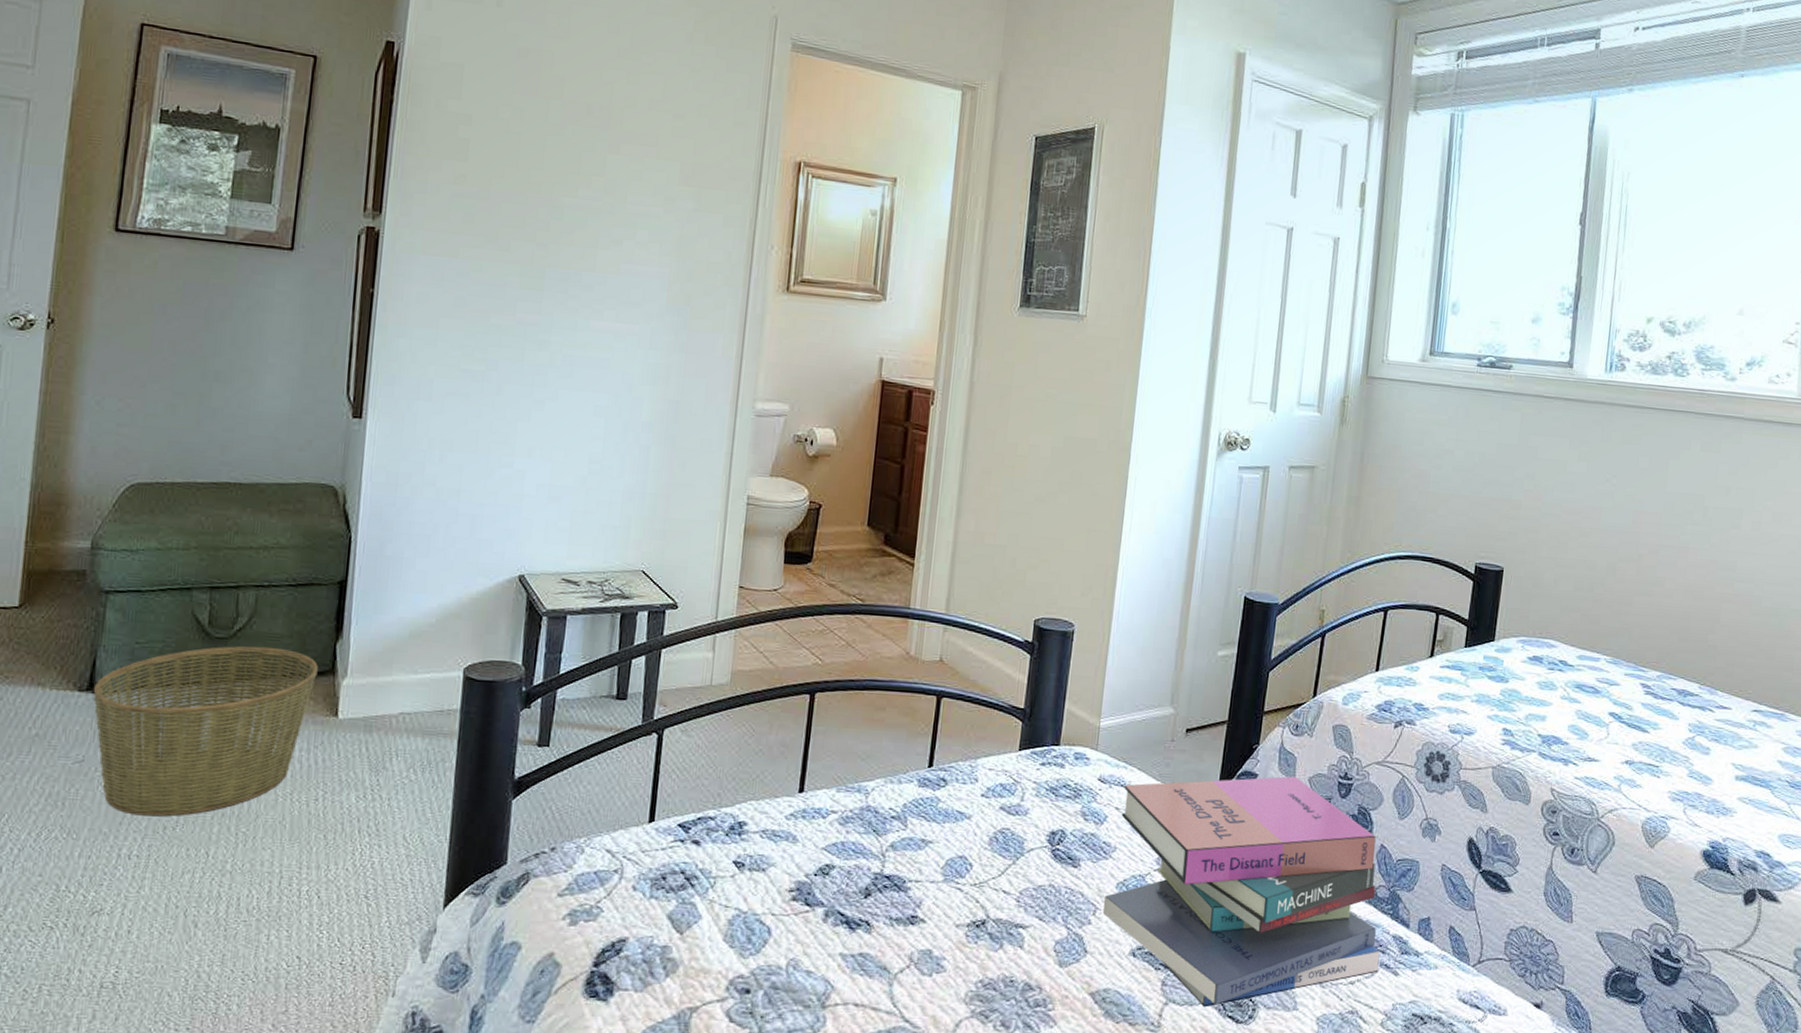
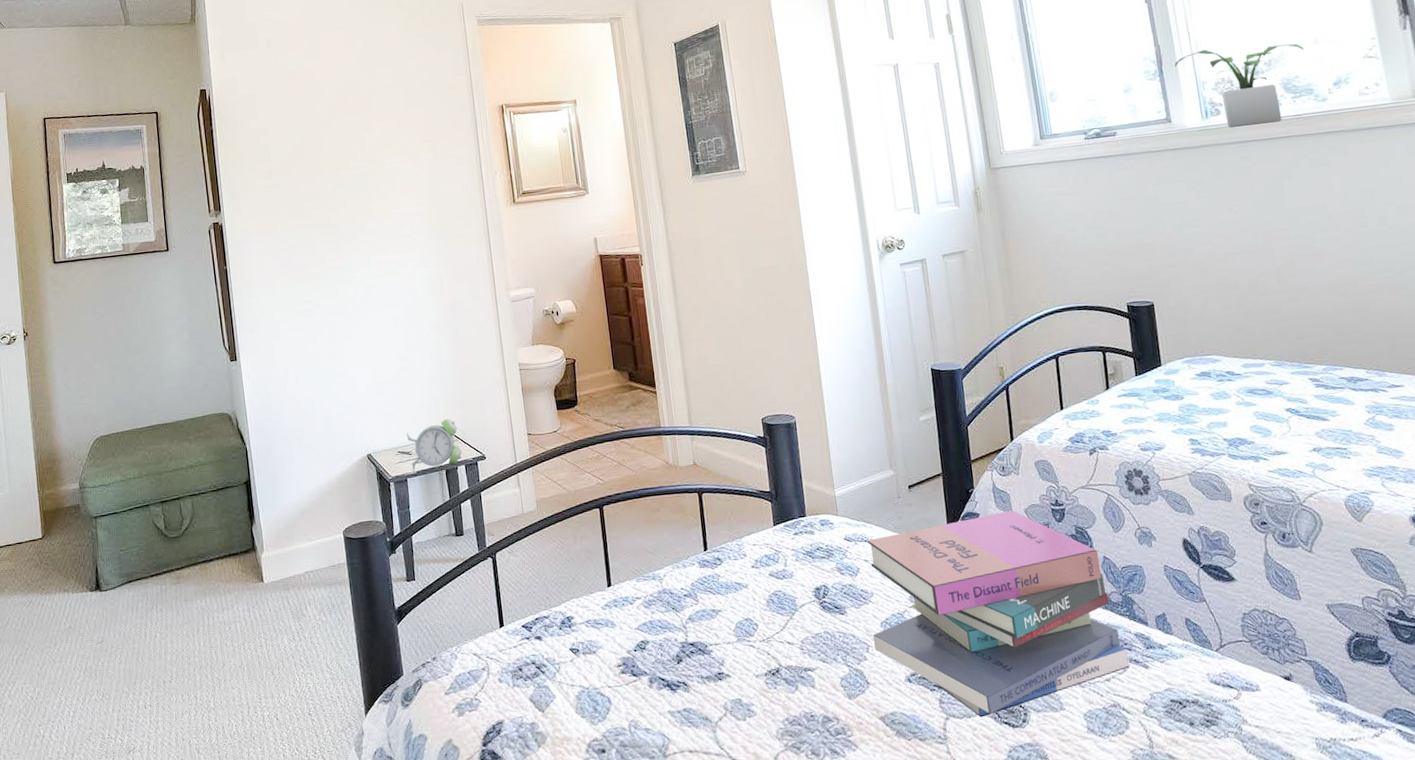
basket: present [93,646,318,817] -> none [99,538,244,676]
alarm clock: none [577,547,657,609] -> present [407,418,465,471]
potted plant: none [1592,293,1727,393] -> present [1174,43,1304,129]

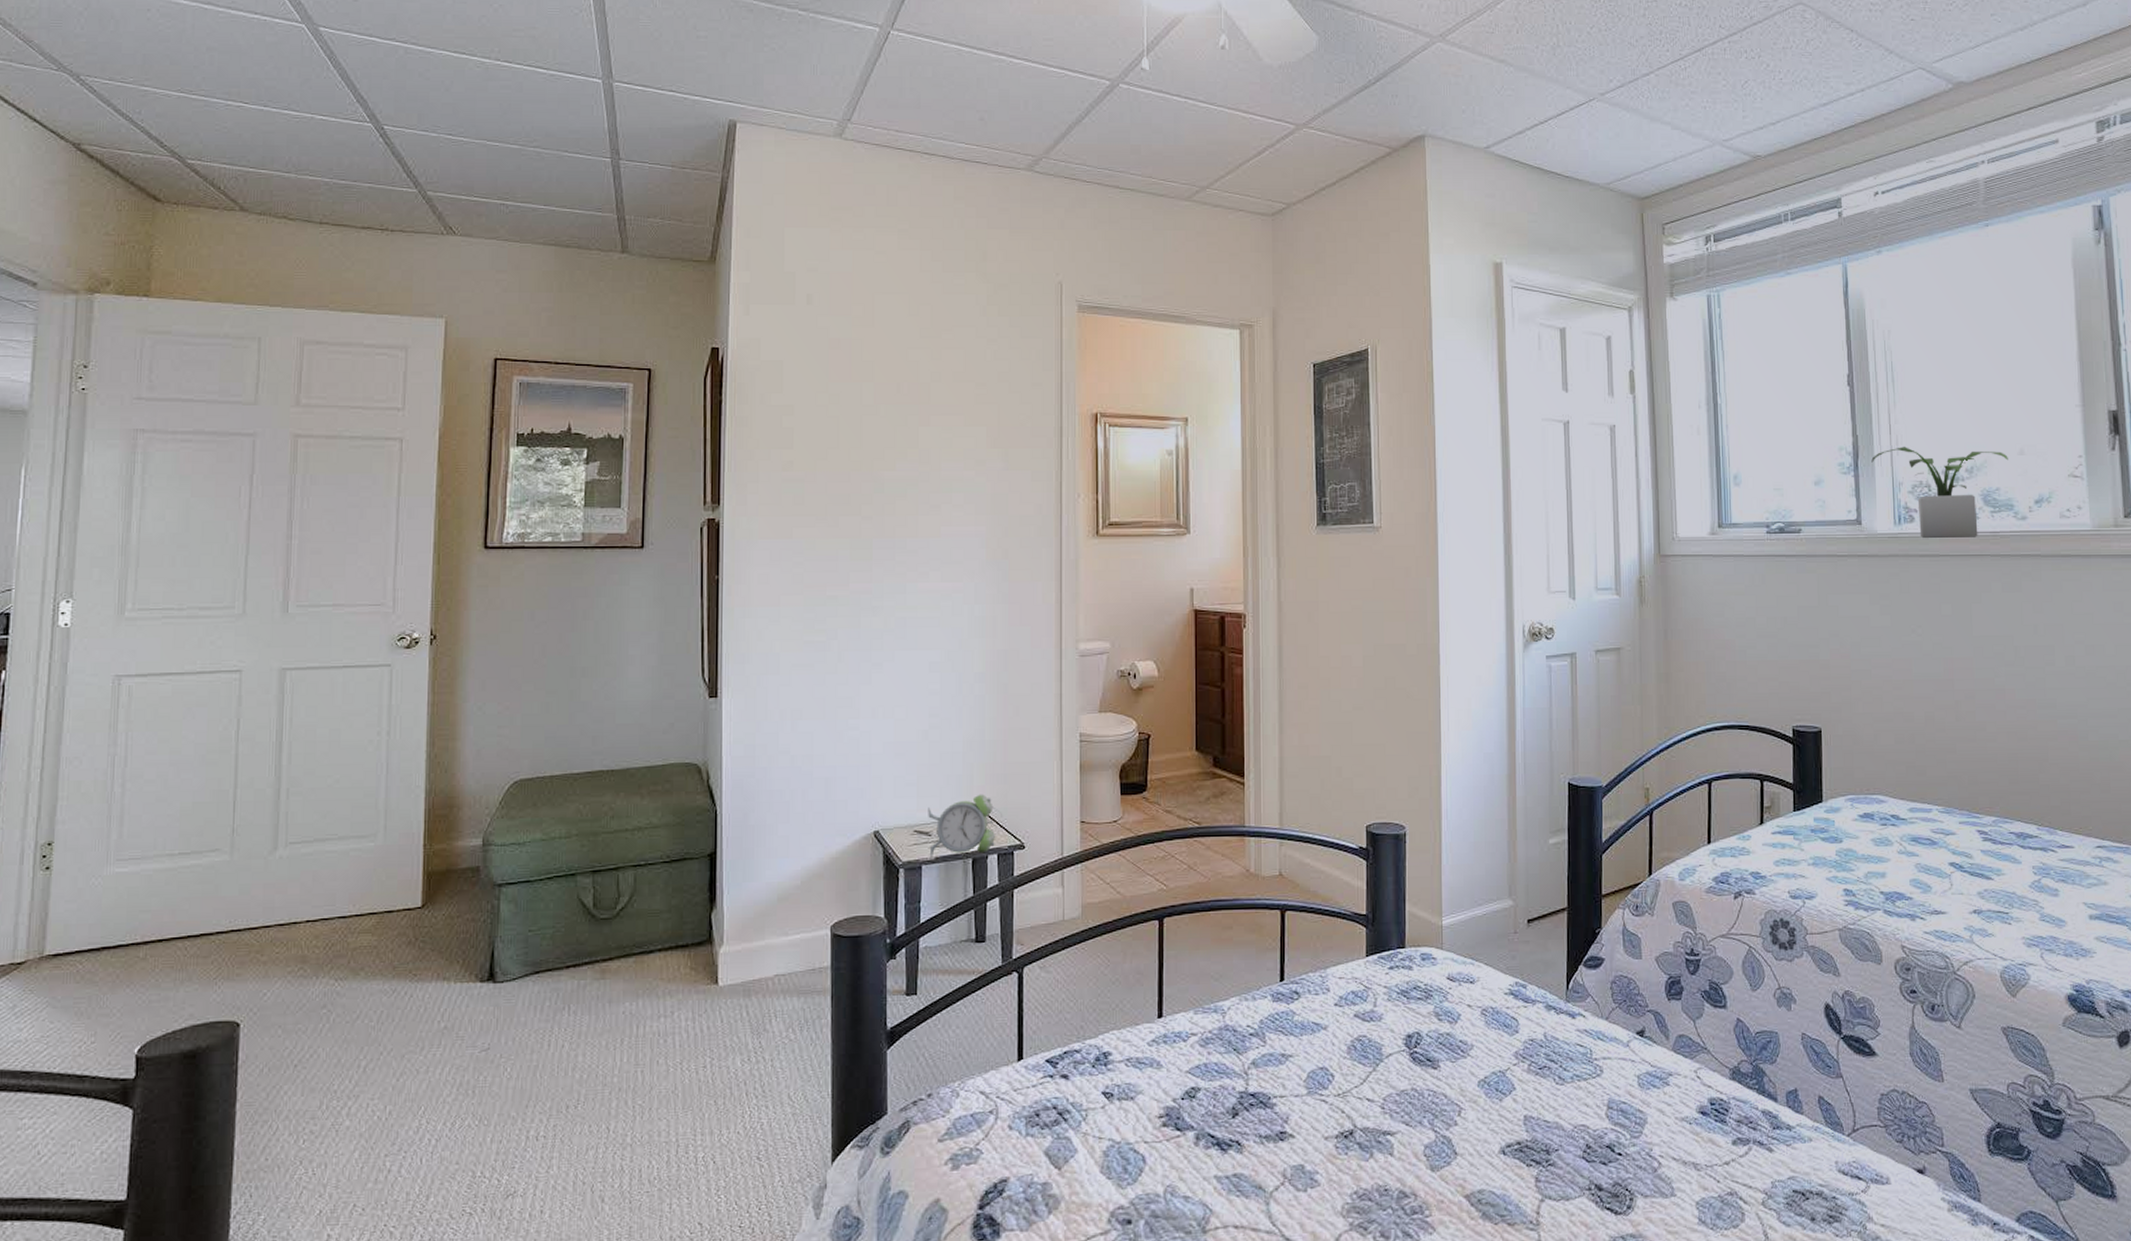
books: present [867,510,1129,718] -> none [1467,957,1752,1201]

